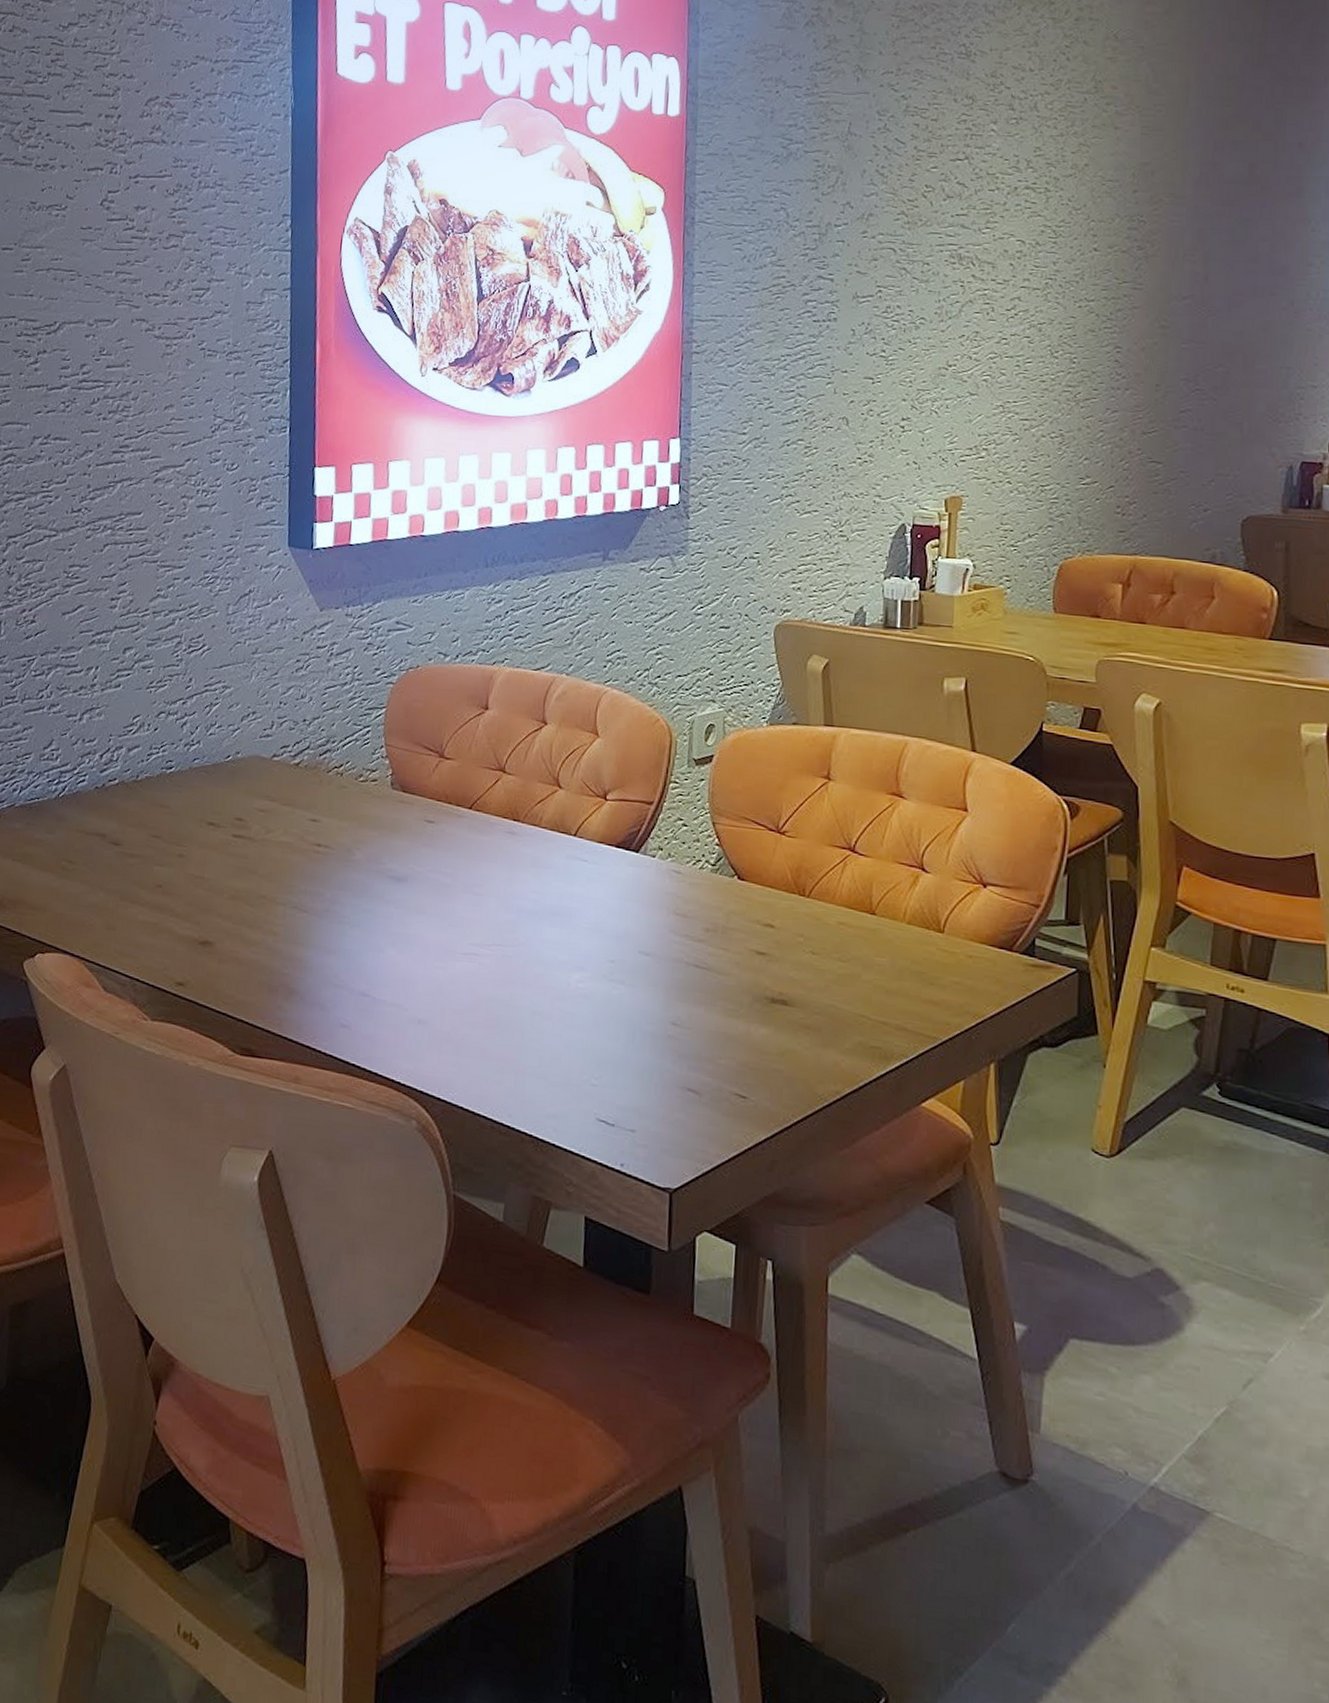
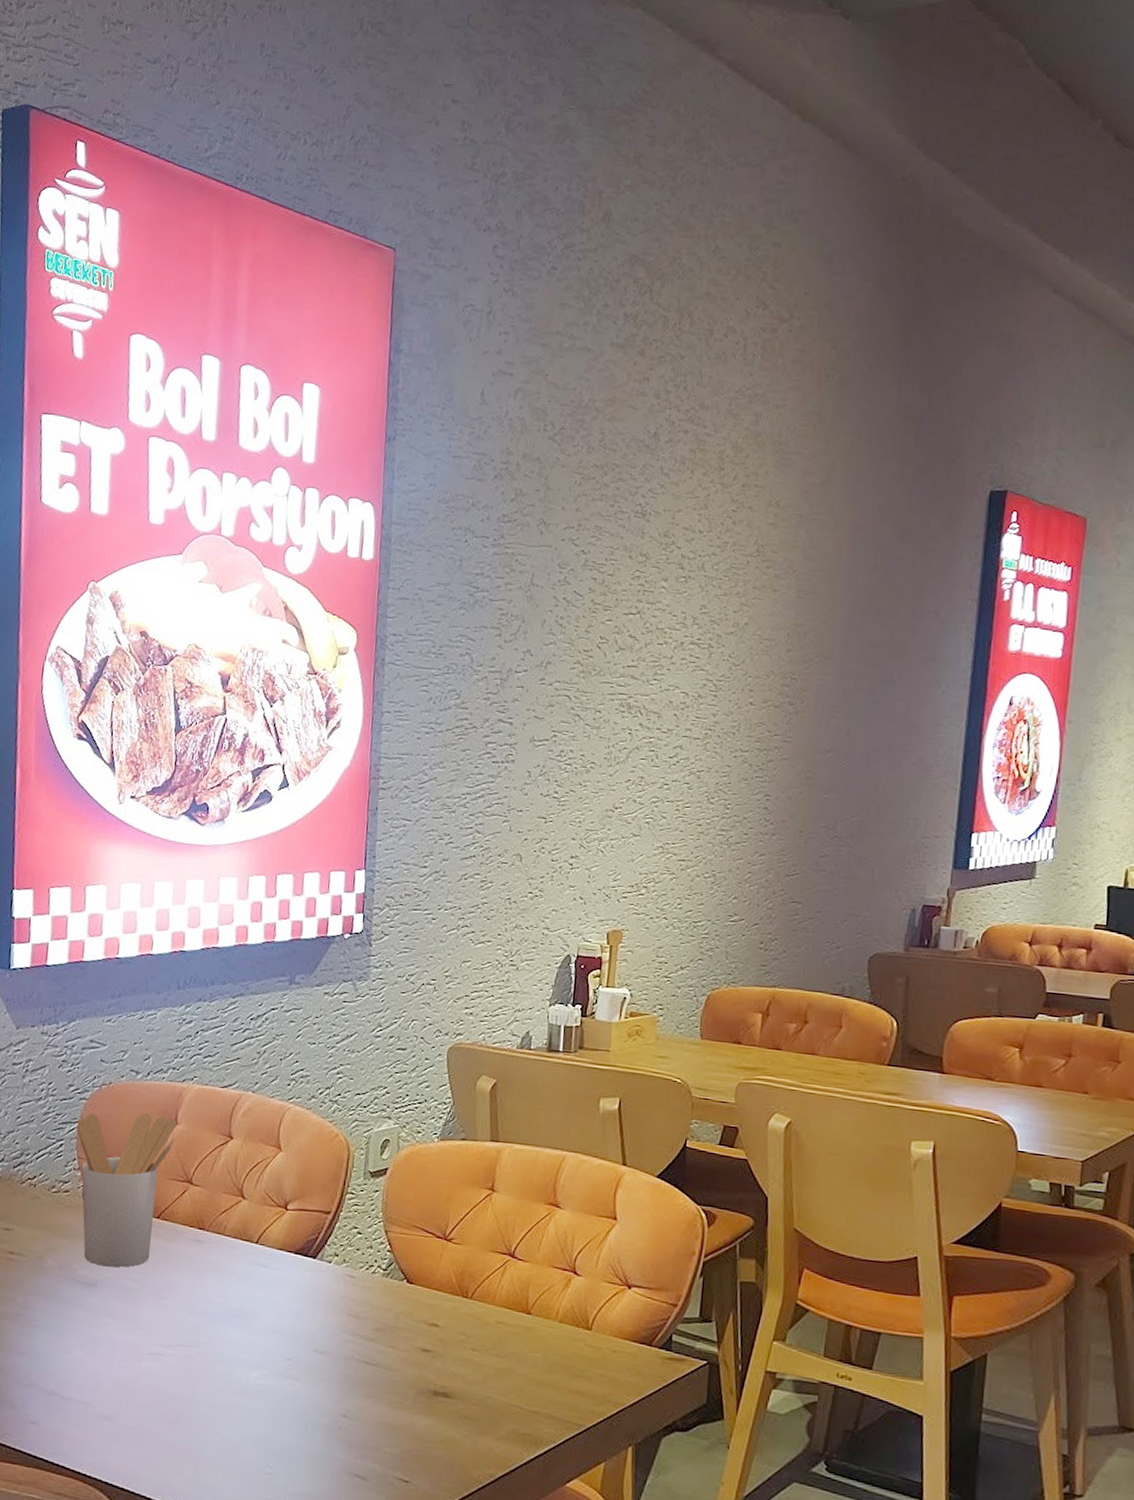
utensil holder: none [383,698,488,861] -> present [76,1113,177,1268]

